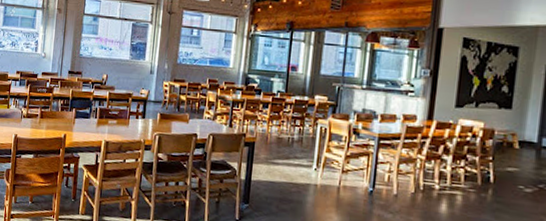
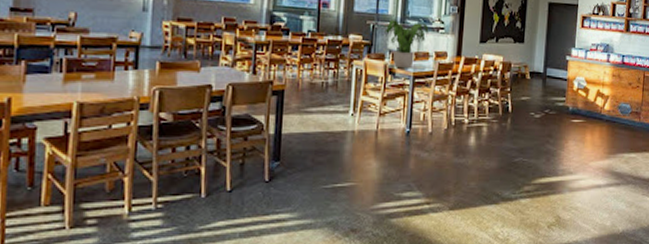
potted plant: none [348,82,397,130] -> present [383,19,429,69]

